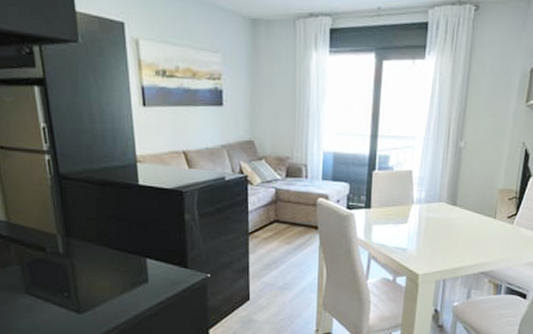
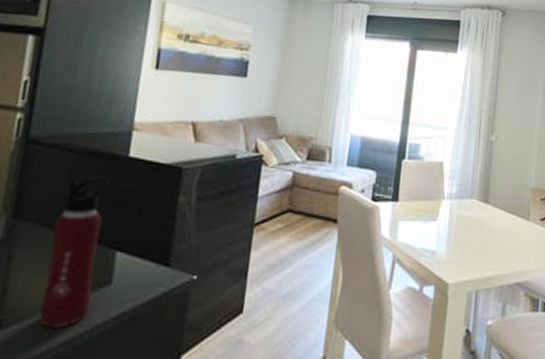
water bottle: none [96,202,137,312] -> present [39,176,109,327]

